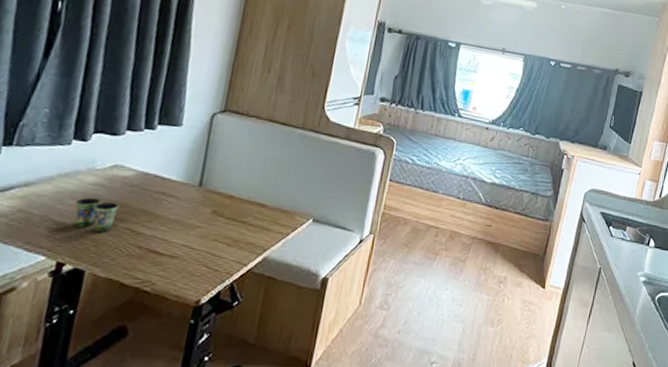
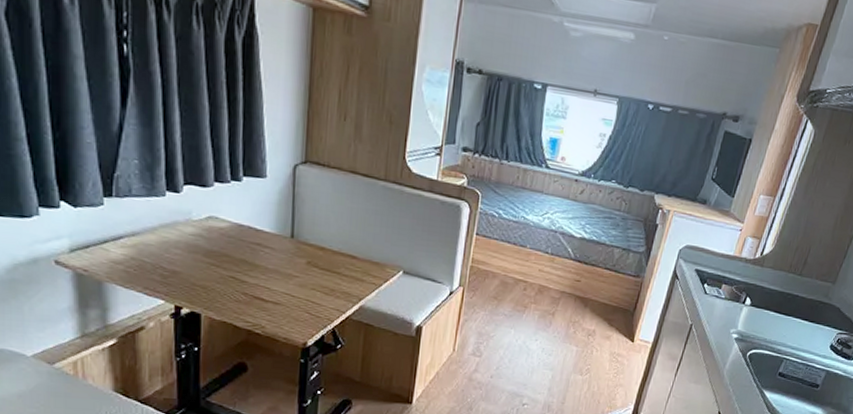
cup: present [74,198,120,232] -> none [181,247,220,280]

